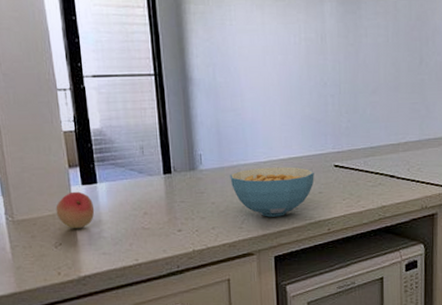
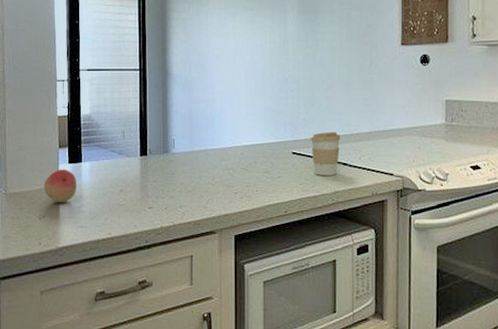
cereal bowl: present [230,167,314,217] -> none [198,152,274,198]
coffee cup: none [353,141,387,189] -> present [310,132,341,175]

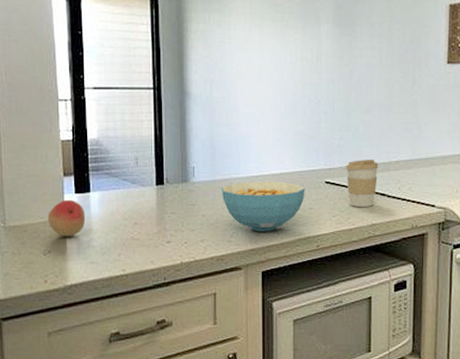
cereal bowl: none [198,152,274,198] -> present [221,182,305,231]

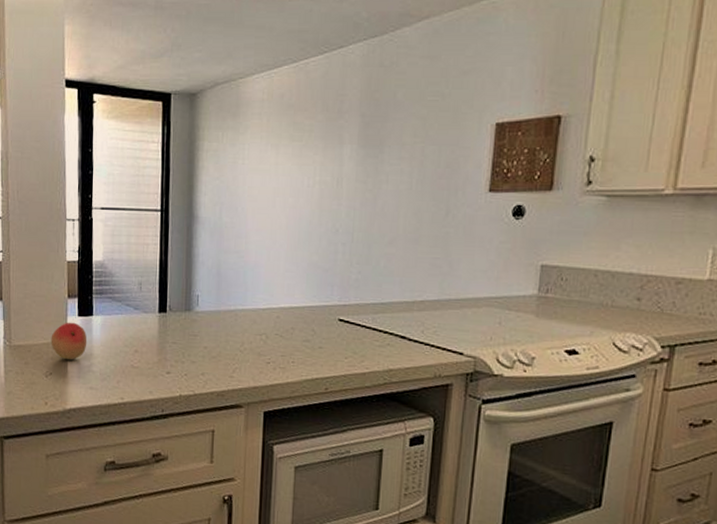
cereal bowl: present [221,182,305,231] -> none [225,314,316,369]
coffee cup: present [345,160,379,207] -> none [362,297,401,350]

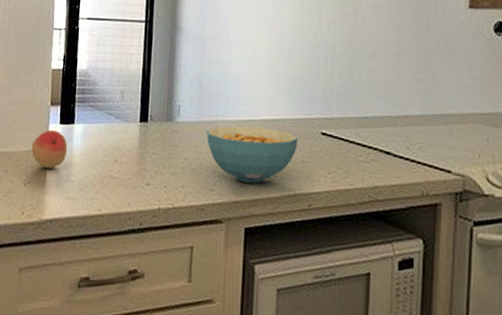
cereal bowl: none [225,314,316,369] -> present [206,126,298,183]

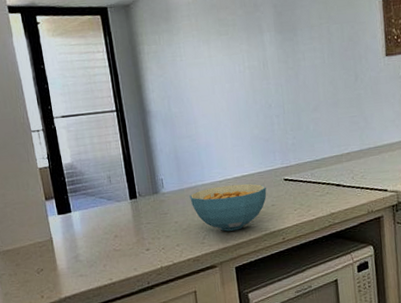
fruit: present [31,129,68,169] -> none [36,221,71,255]

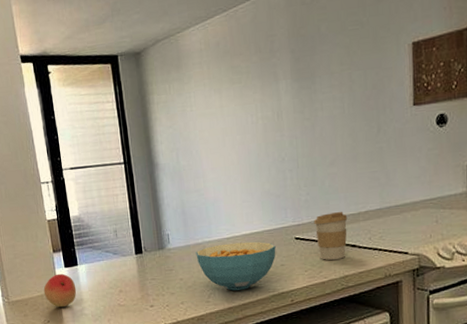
fruit: none [36,221,71,255] -> present [43,273,77,308]
coffee cup: none [300,154,332,199] -> present [313,212,348,260]

